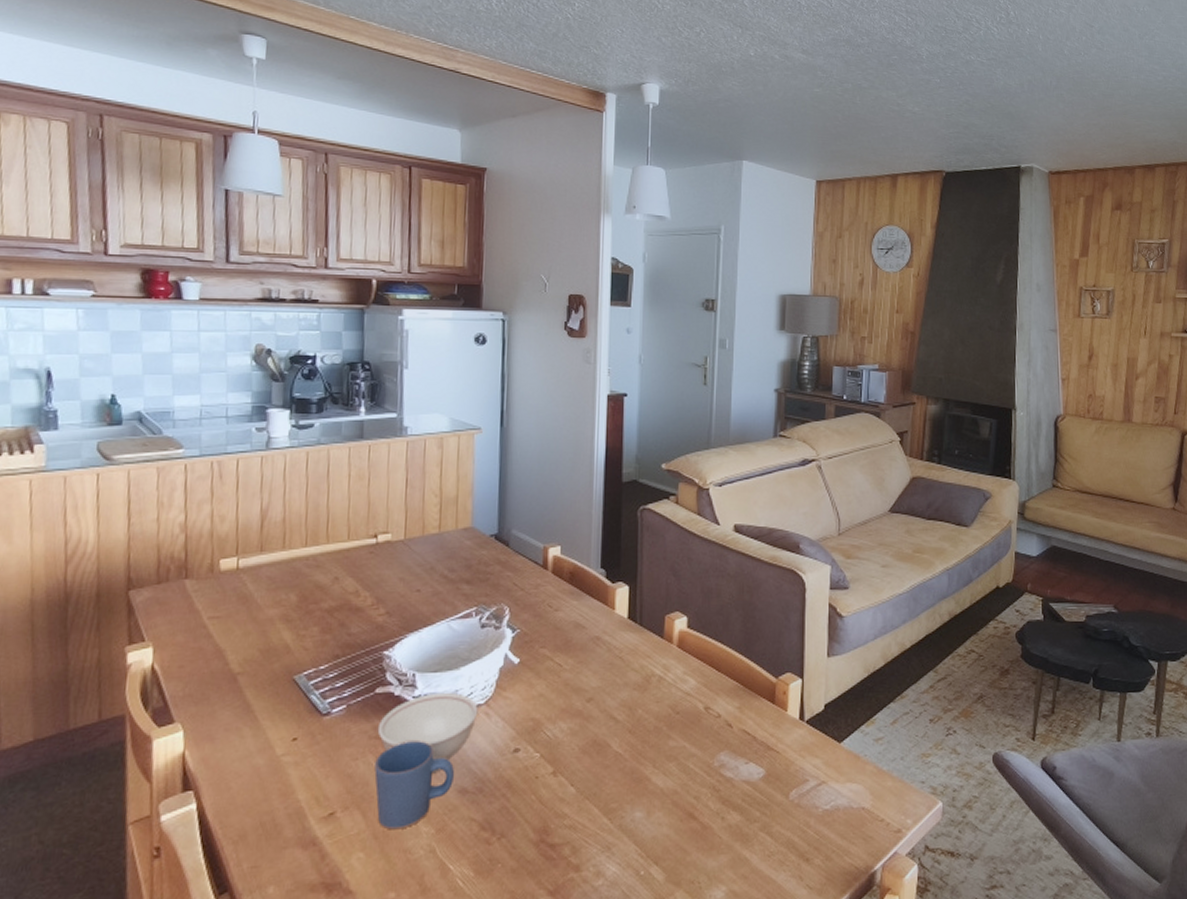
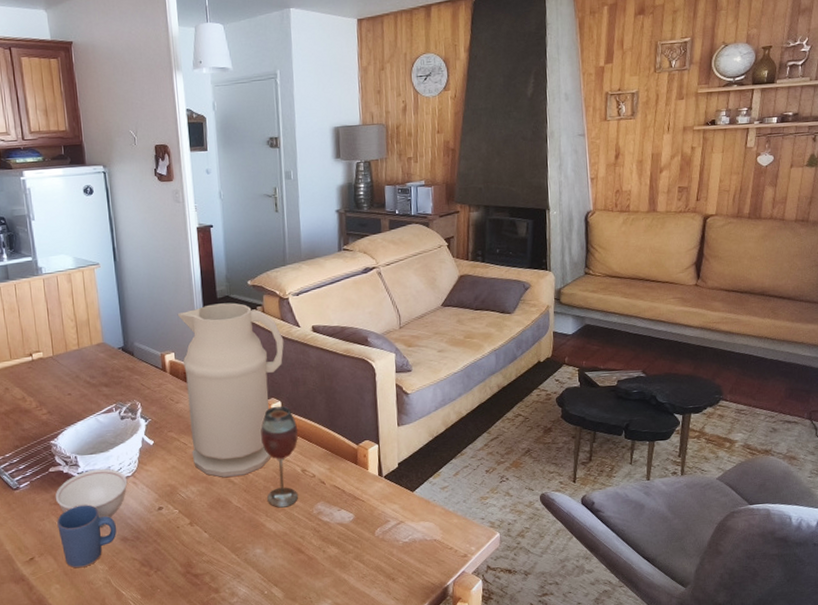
water jug: none [567,489,698,713] -> present [177,302,284,478]
wineglass: none [656,622,705,757] -> present [260,406,298,508]

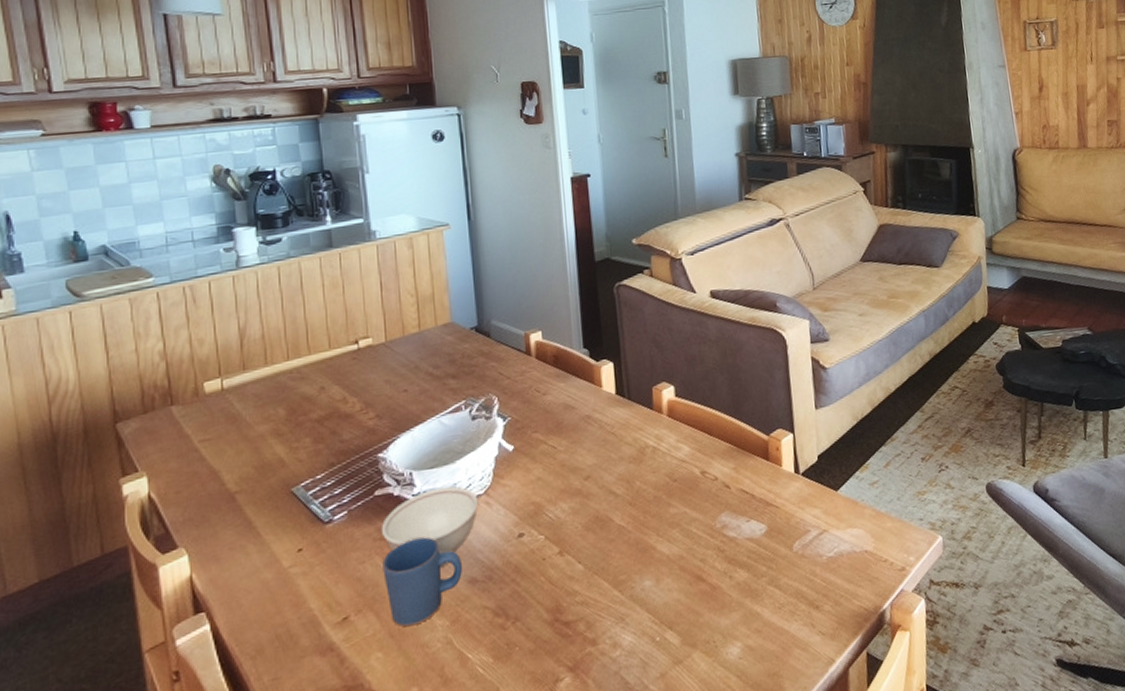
water jug: present [177,302,284,478] -> none [545,266,677,489]
wineglass: present [260,406,298,508] -> none [648,391,697,524]

